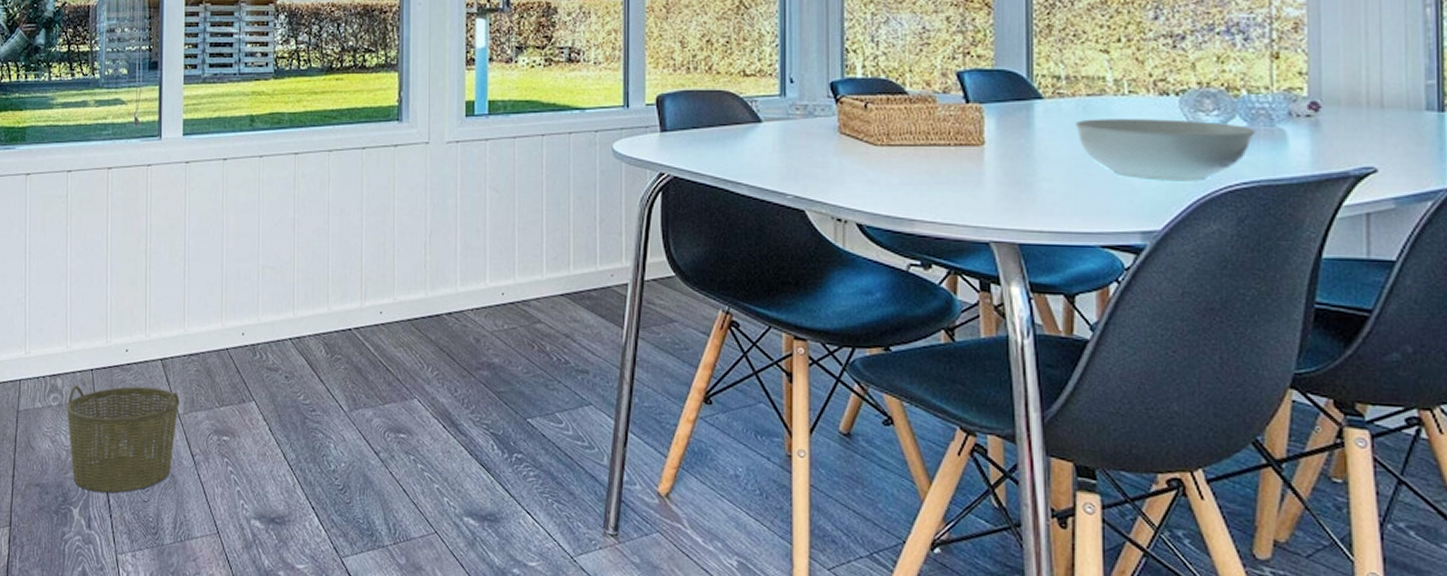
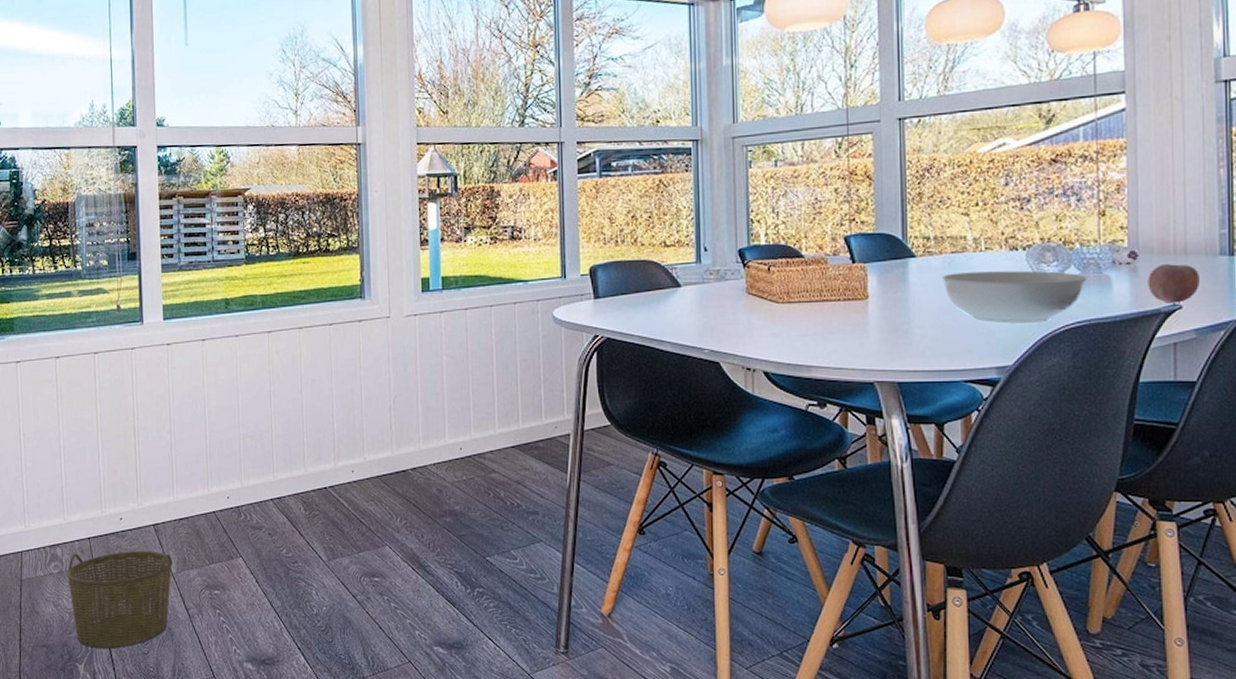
fruit: none [1333,119,1400,166] -> present [1147,264,1199,304]

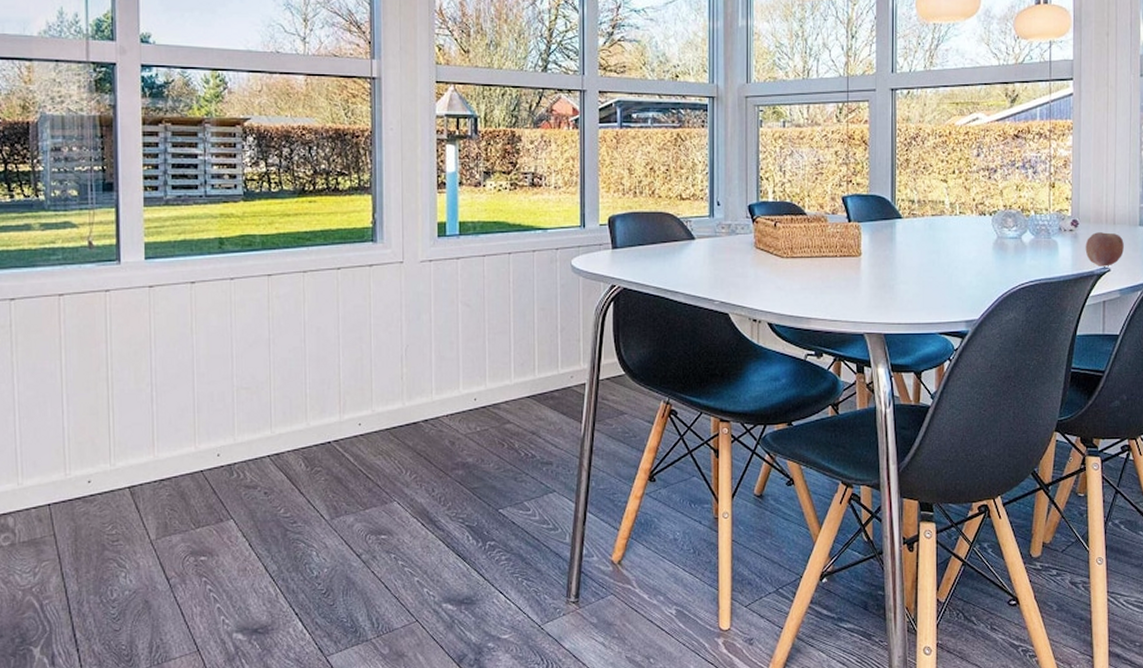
basket: present [67,550,173,648] -> none [21,516,151,628]
bowl: present [943,270,1087,324] -> none [924,234,1039,281]

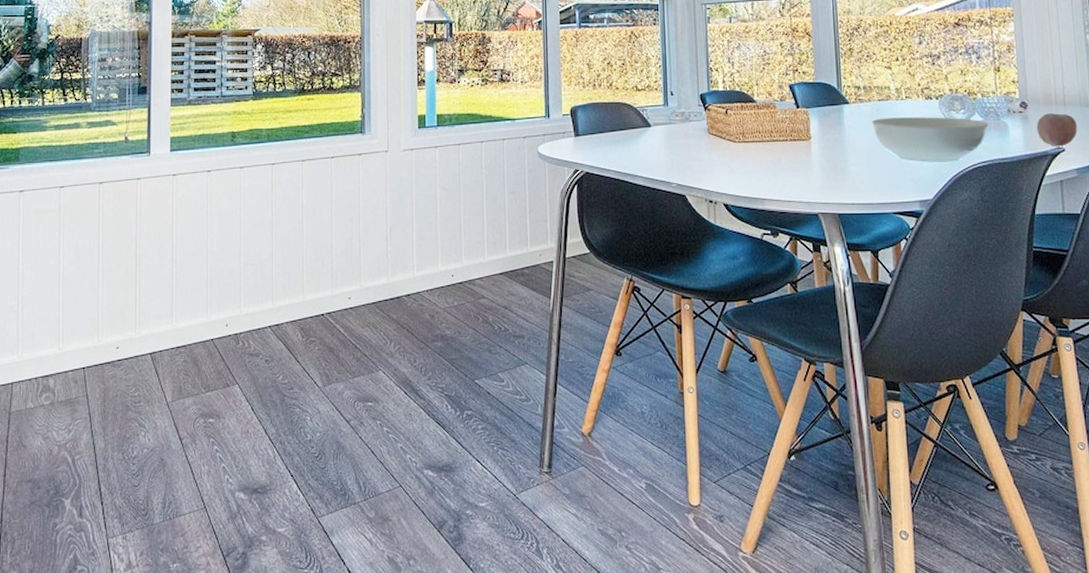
bowl: none [924,234,1039,281] -> present [872,117,989,163]

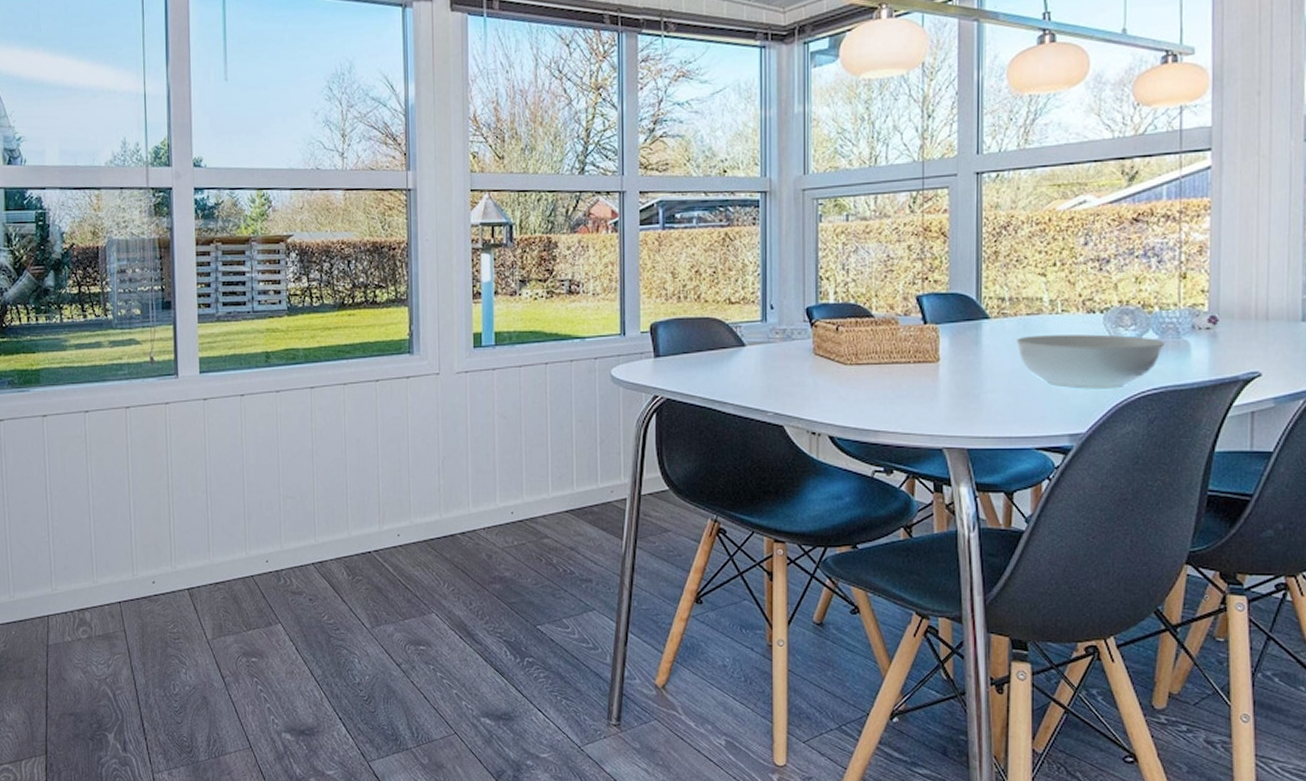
fruit: present [1036,113,1077,147] -> none [1227,330,1280,371]

